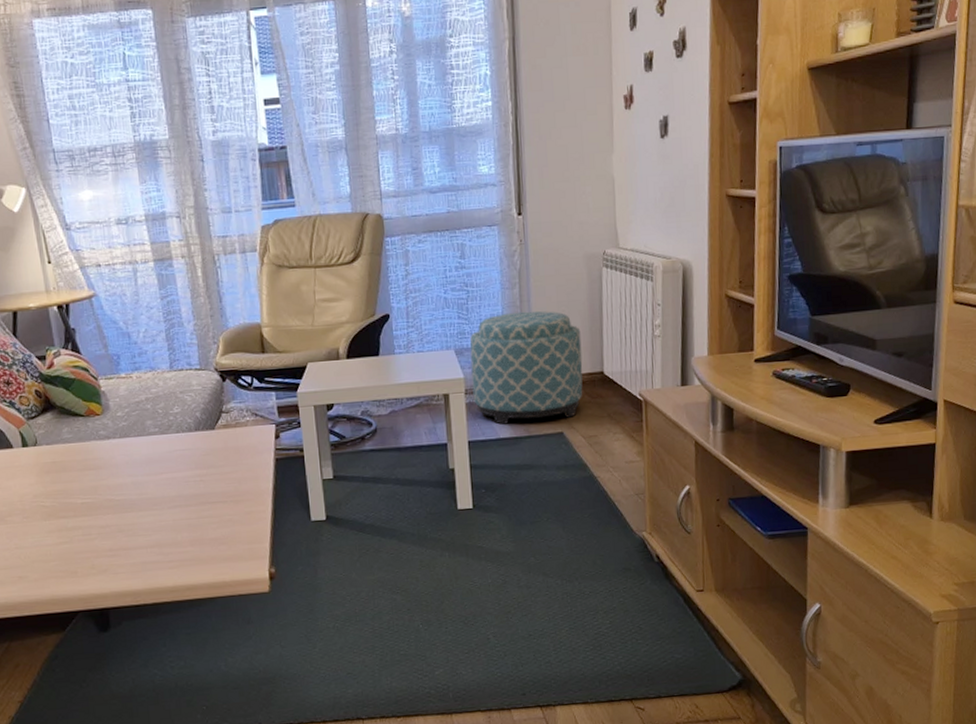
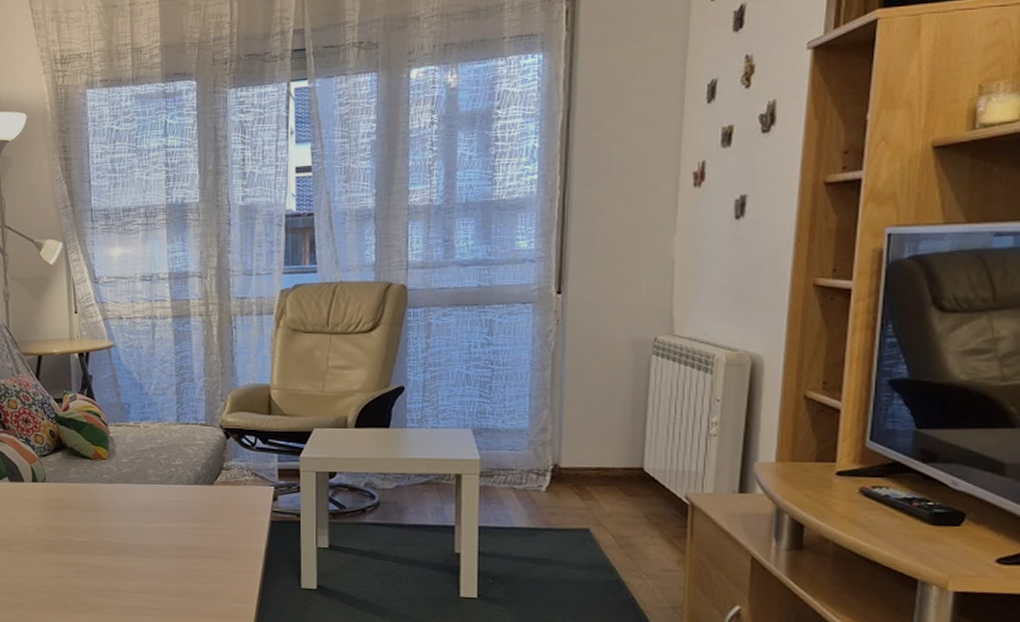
ottoman: present [470,311,583,424] -> none [488,395,620,514]

